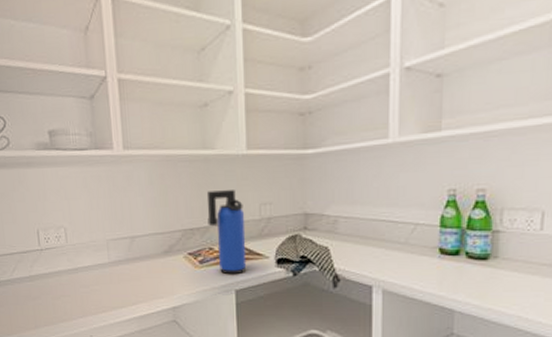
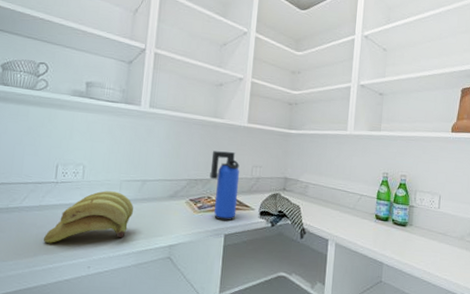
banana bunch: none [40,253,127,314] -> present [43,191,134,243]

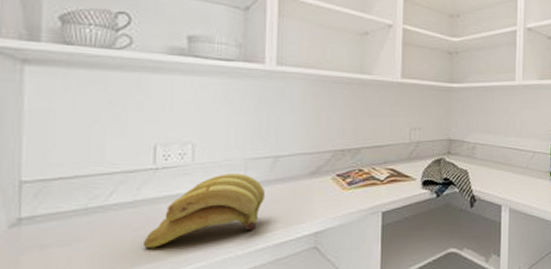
smoke grenade: present [209,151,240,222] -> none [359,114,396,197]

